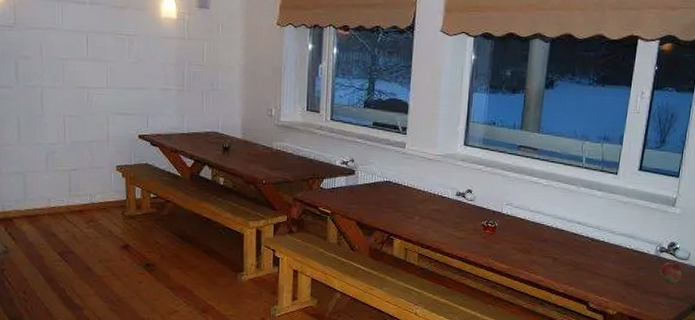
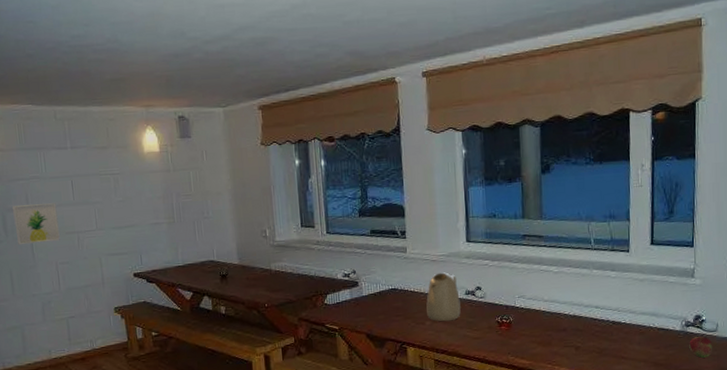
wall art: none [26,54,70,94] -> present [13,203,60,246]
kettle: none [417,171,451,219] -> present [426,272,461,322]

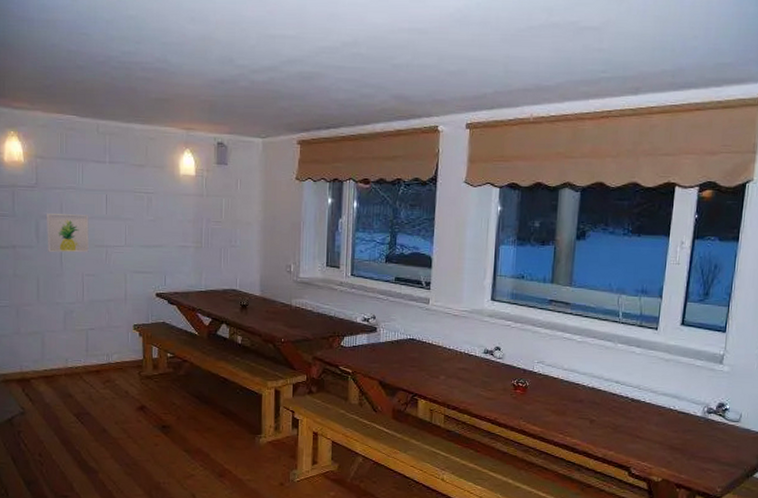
kettle: present [426,272,461,322] -> none [442,328,478,378]
fruit: present [689,336,713,358] -> none [708,425,734,447]

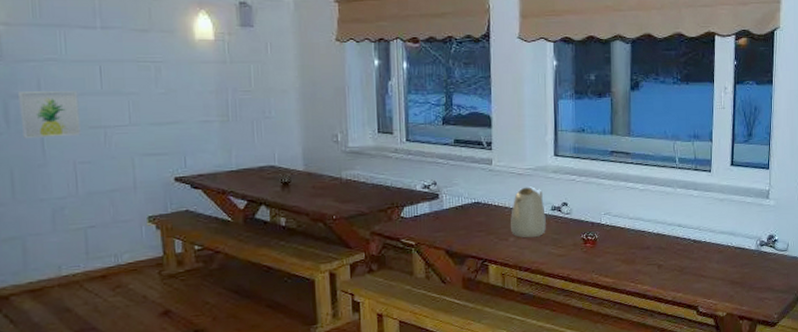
kettle: none [442,328,478,378] -> present [511,187,546,238]

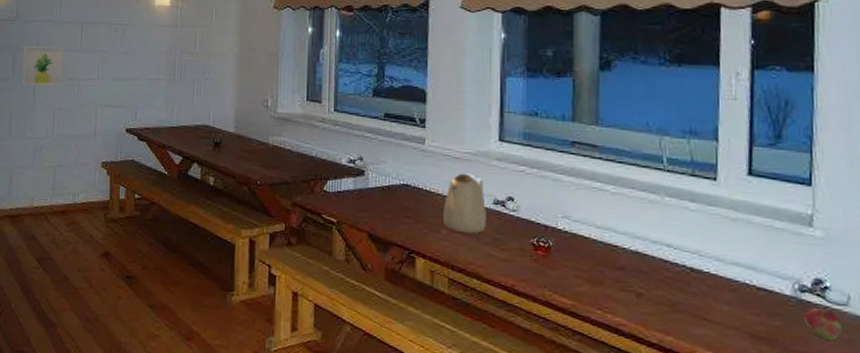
fruit: none [763,255,784,276] -> present [805,308,843,340]

